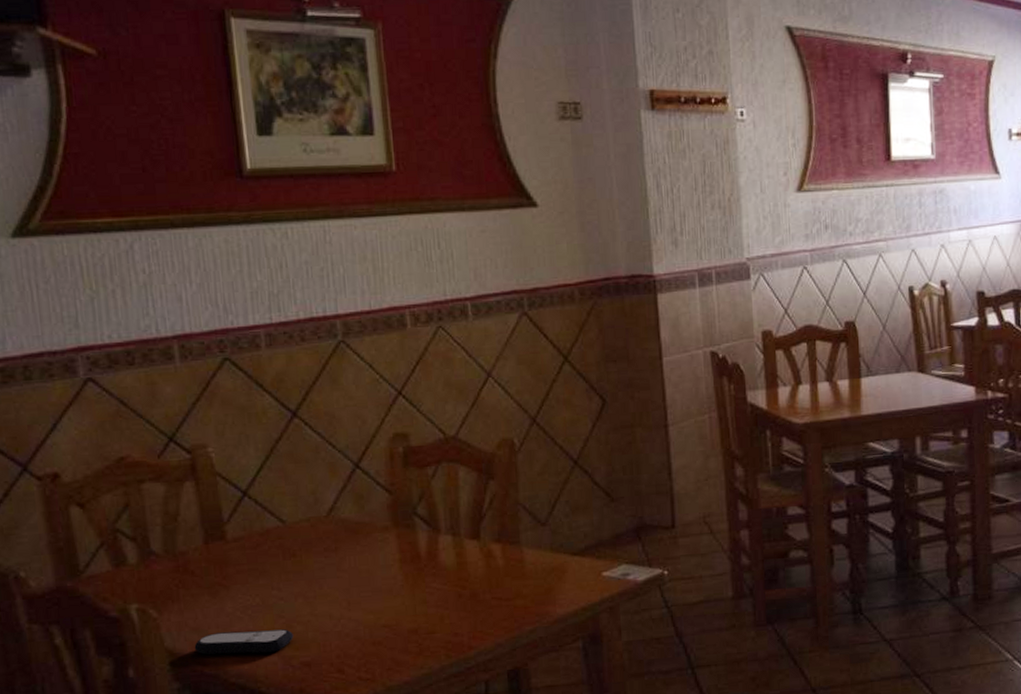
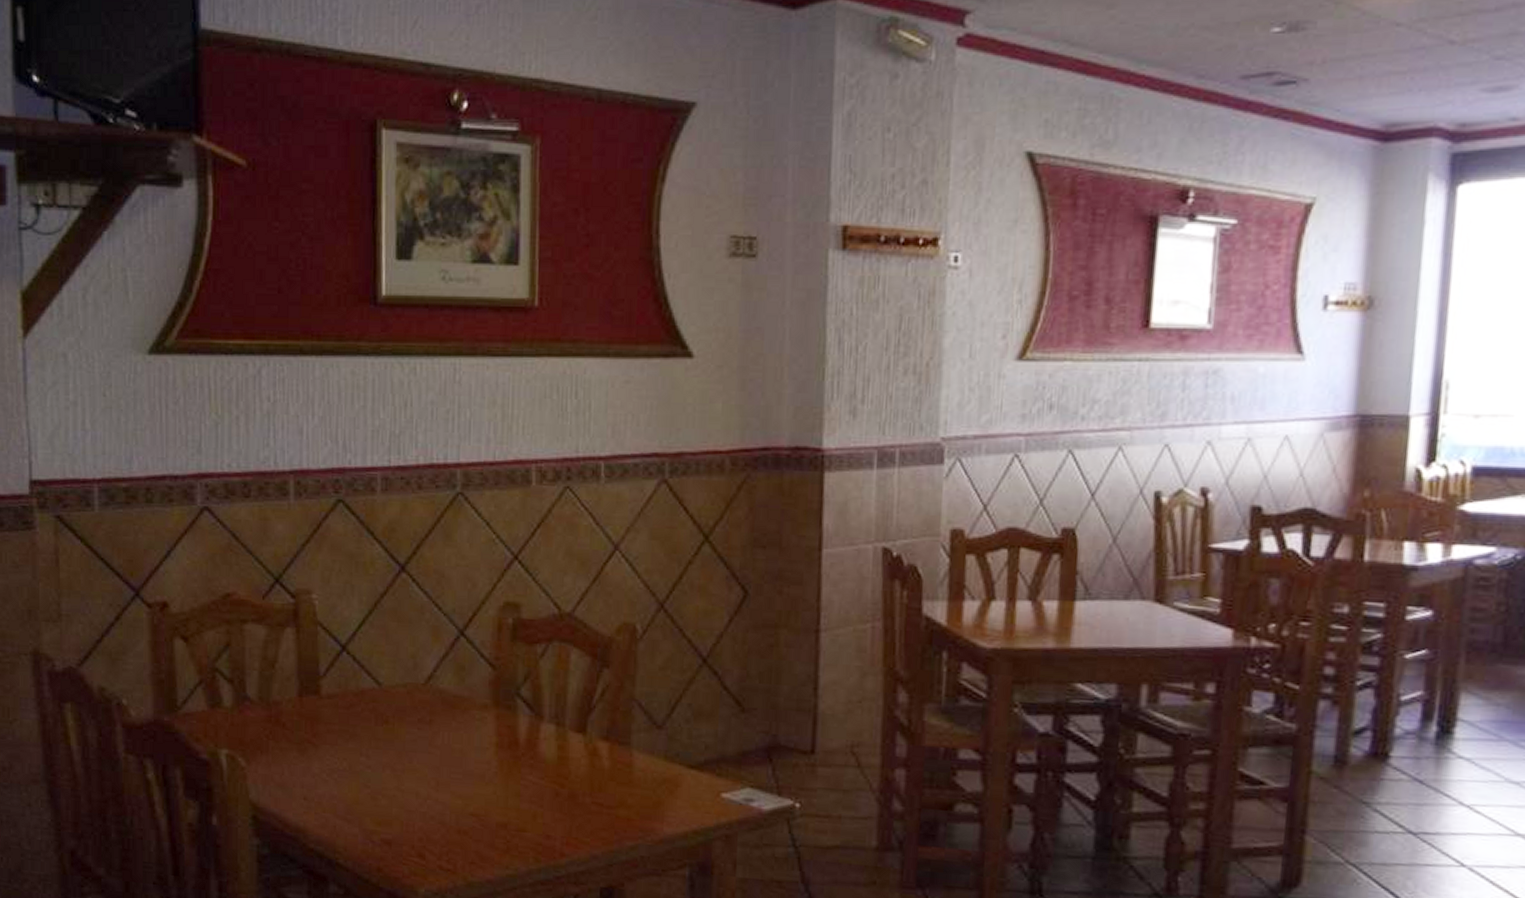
remote control: present [194,629,294,655] -> none [277,792,377,824]

